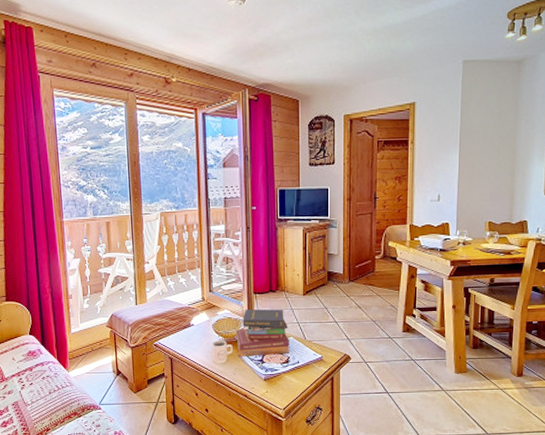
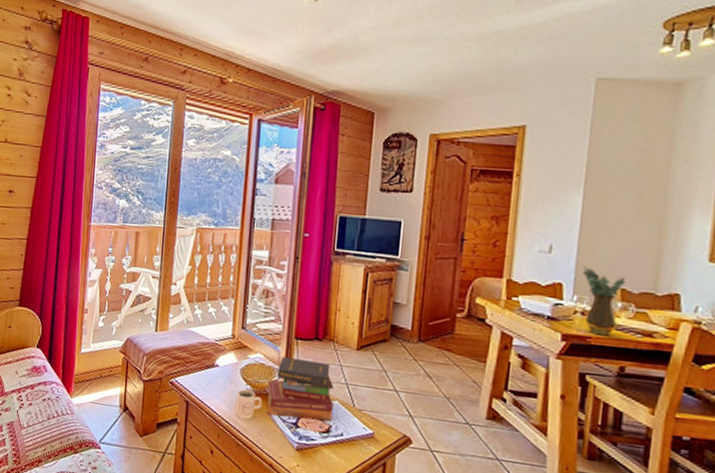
vase: none [462,209,491,258] -> present [582,267,626,336]

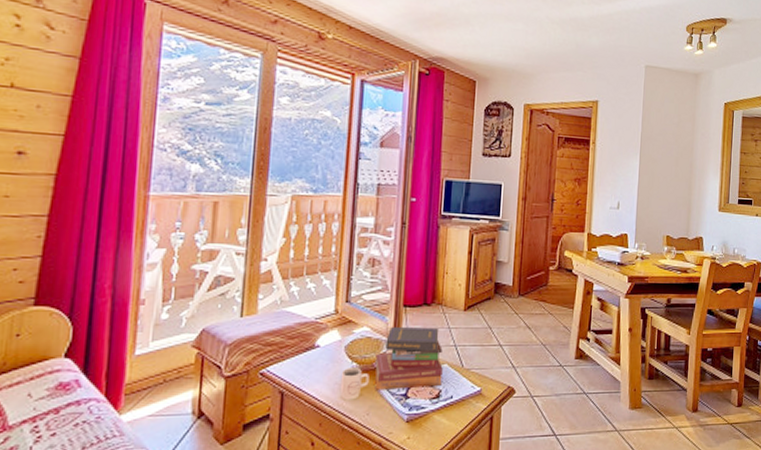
vase: present [582,267,626,336] -> none [640,219,669,275]

